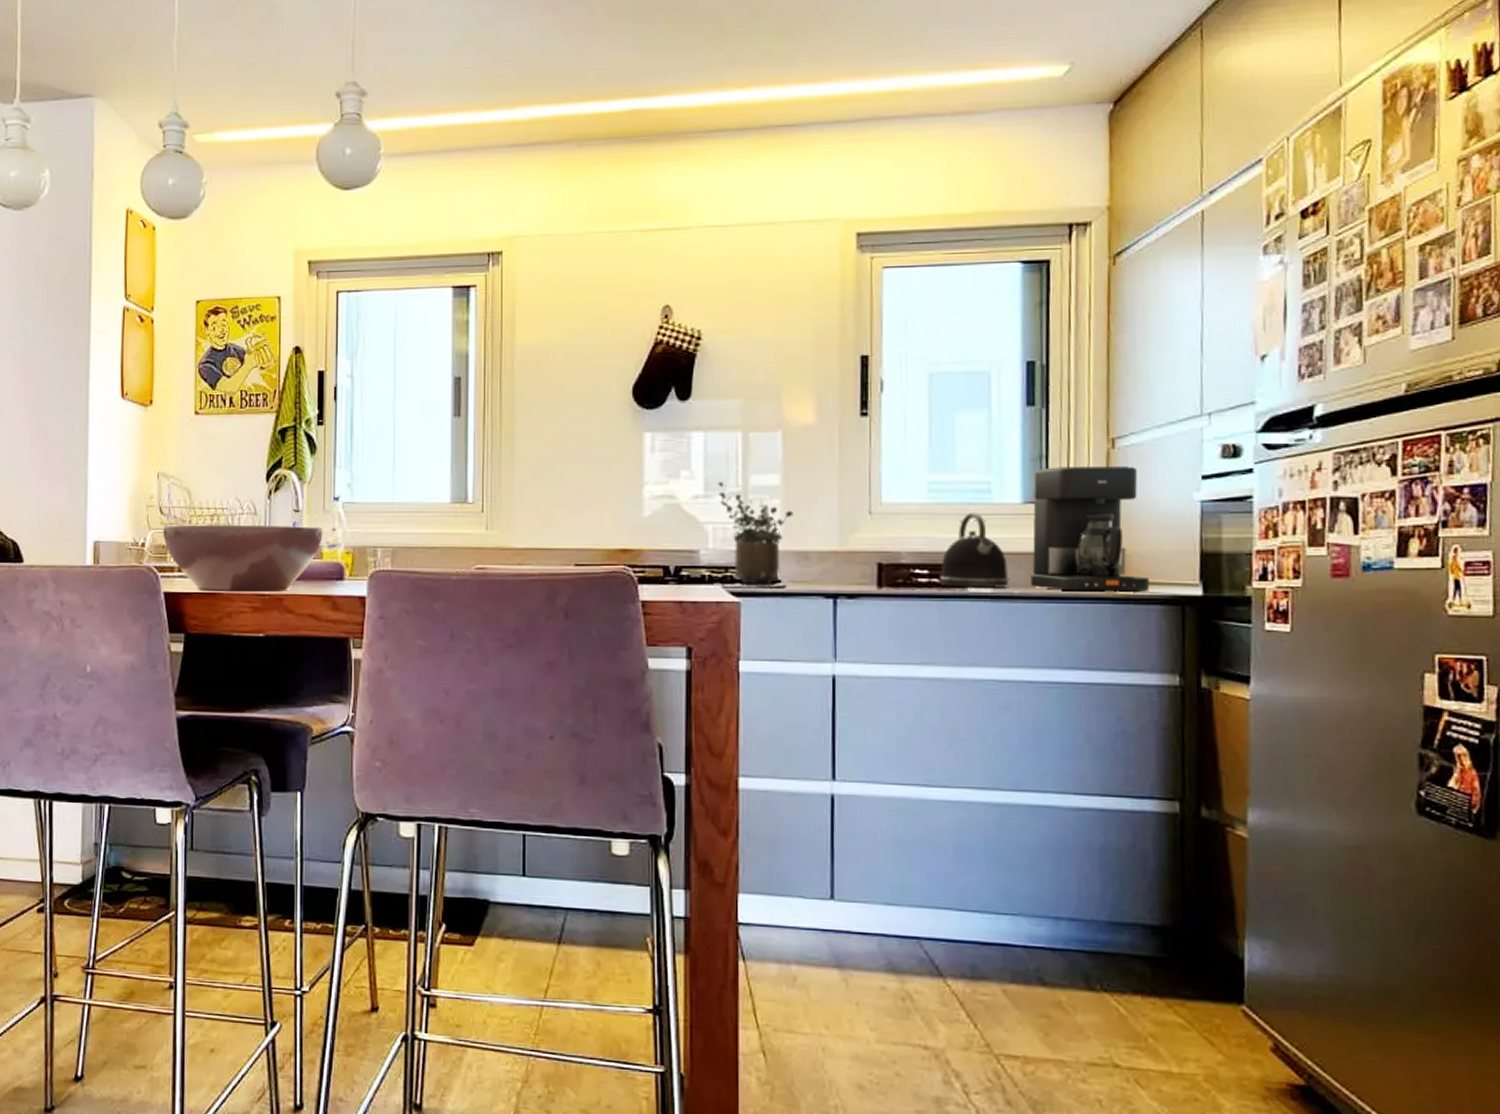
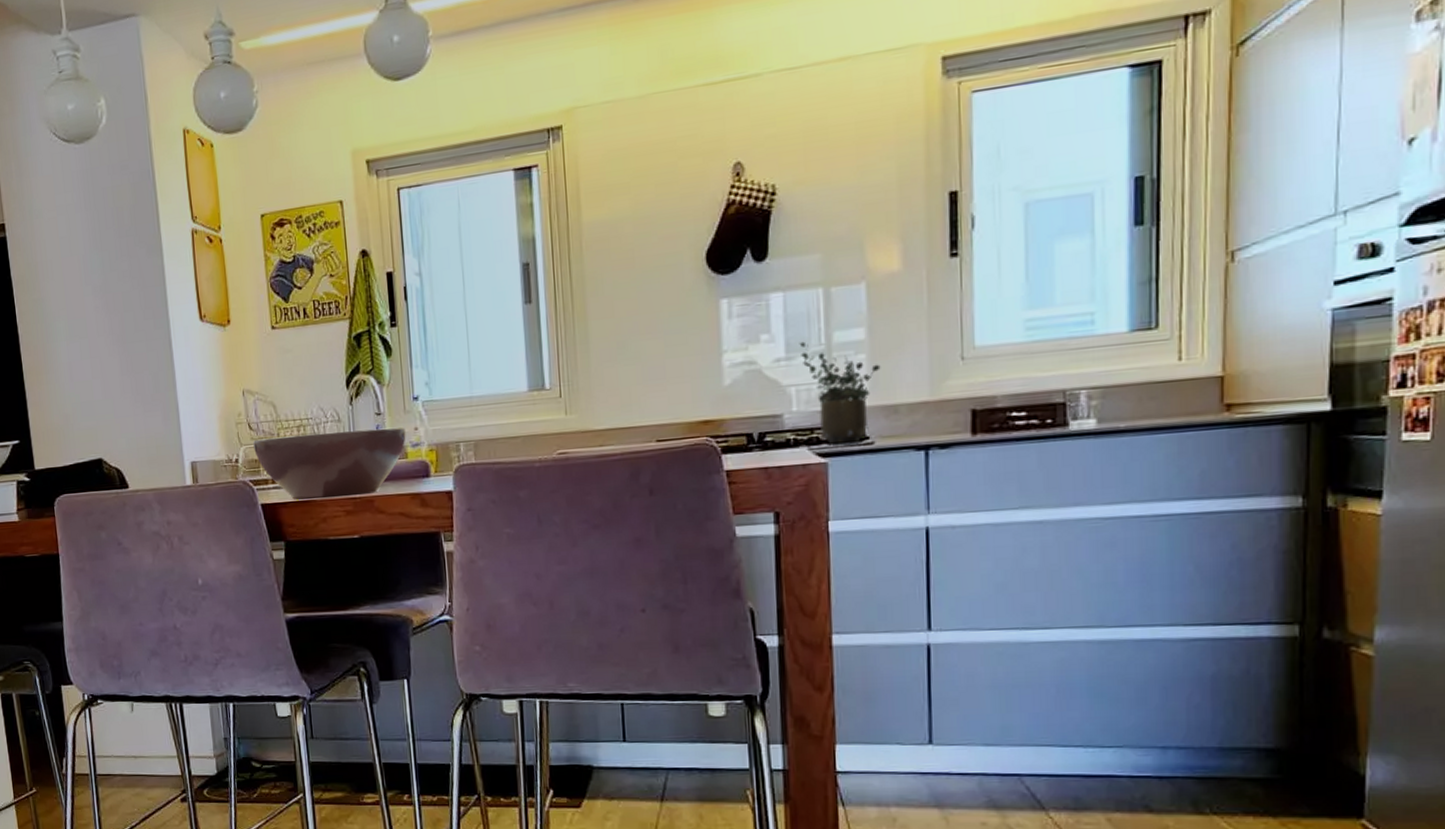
kettle: present [939,512,1009,588] -> none [1038,346,1115,427]
coffee maker: present [1030,466,1149,592] -> none [1138,279,1271,420]

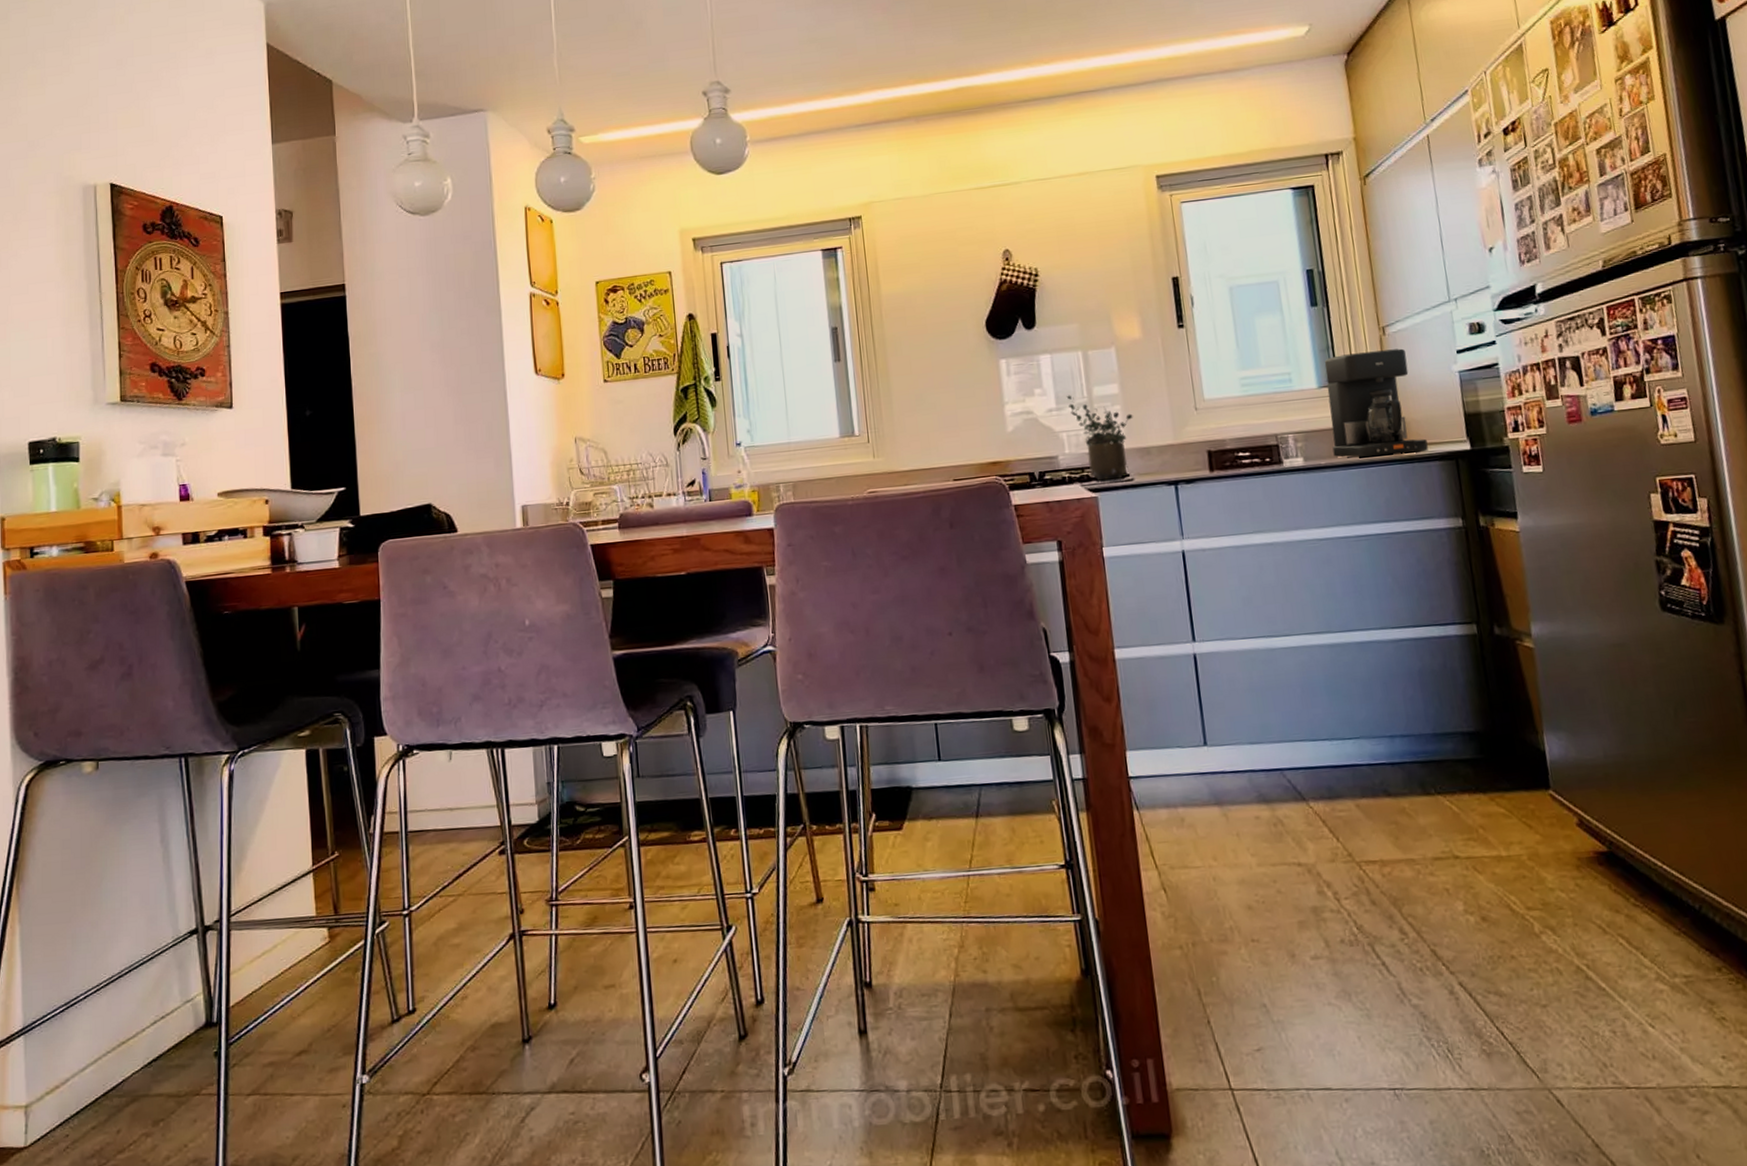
bowl: present [252,427,406,500] -> none [583,470,730,540]
coffee maker: none [1138,279,1271,420] -> present [1324,348,1428,458]

